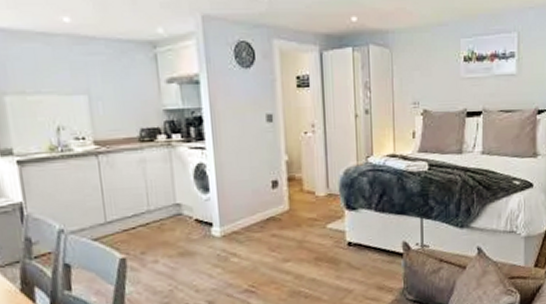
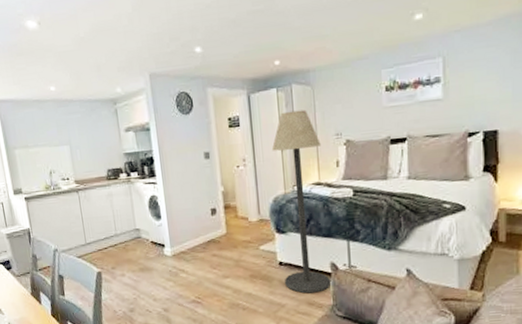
floor lamp: none [345,74,402,277] -> present [272,109,330,294]

